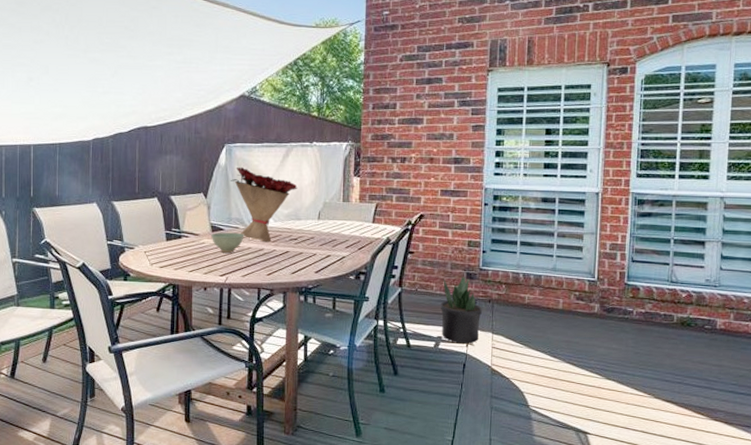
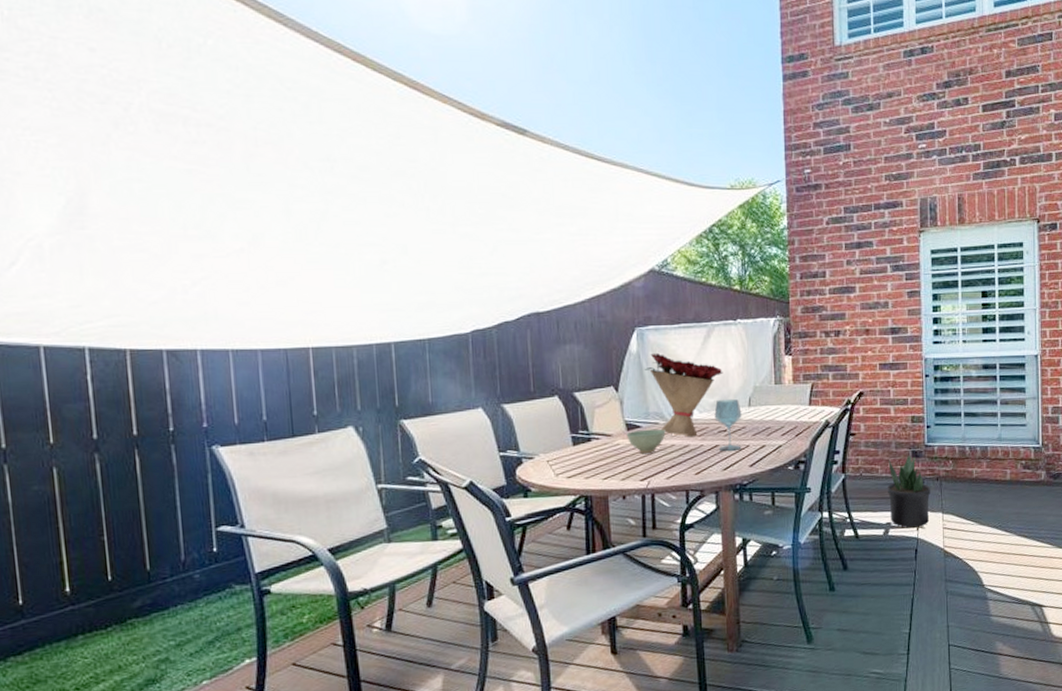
wine glass: none [287,211,312,257] -> present [714,398,742,451]

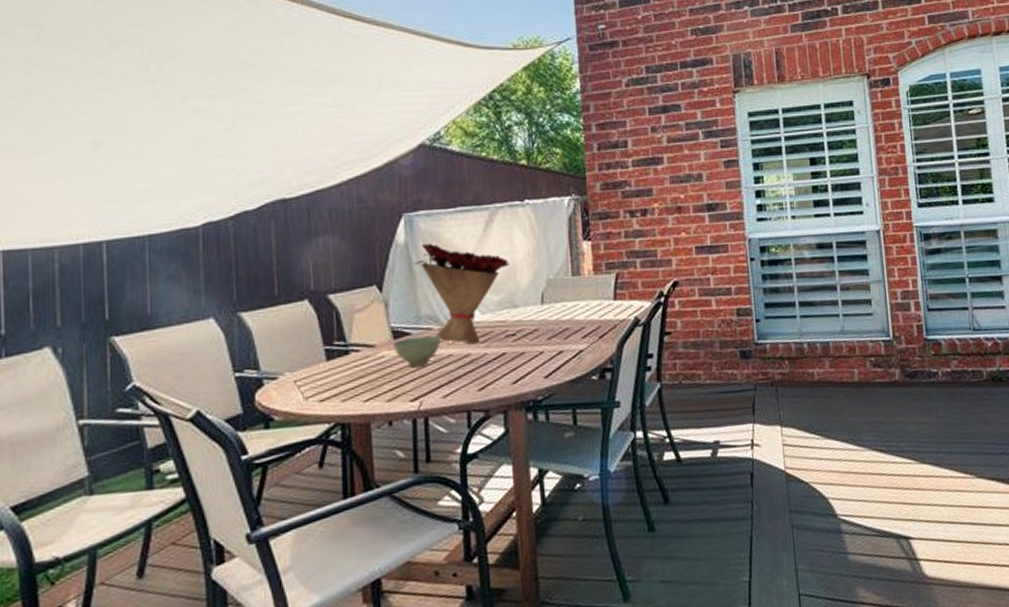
wine glass: present [714,398,742,451] -> none [500,295,534,360]
planter: present [888,455,930,528] -> none [712,356,765,446]

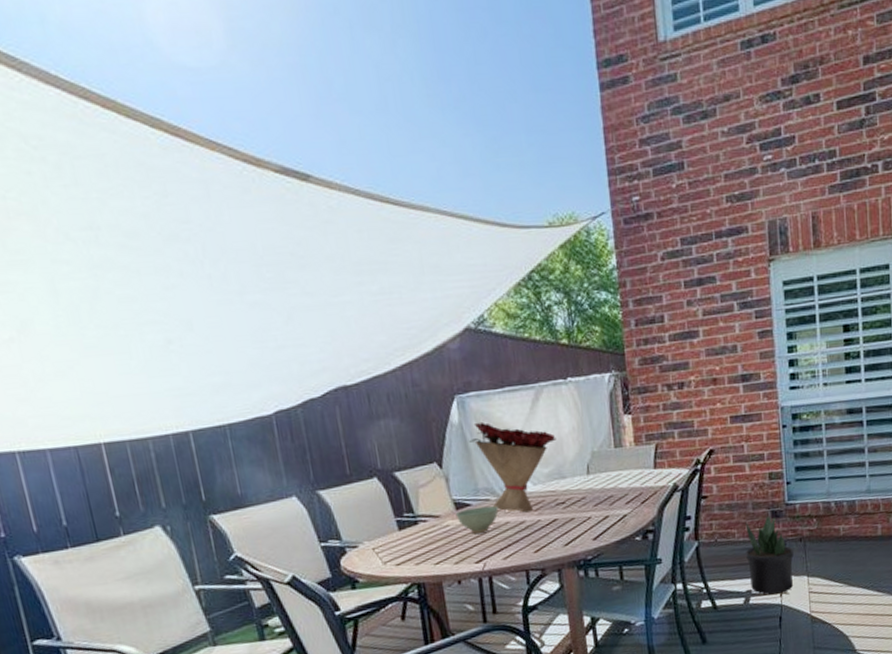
planter: none [712,356,765,446] -> present [745,516,794,594]

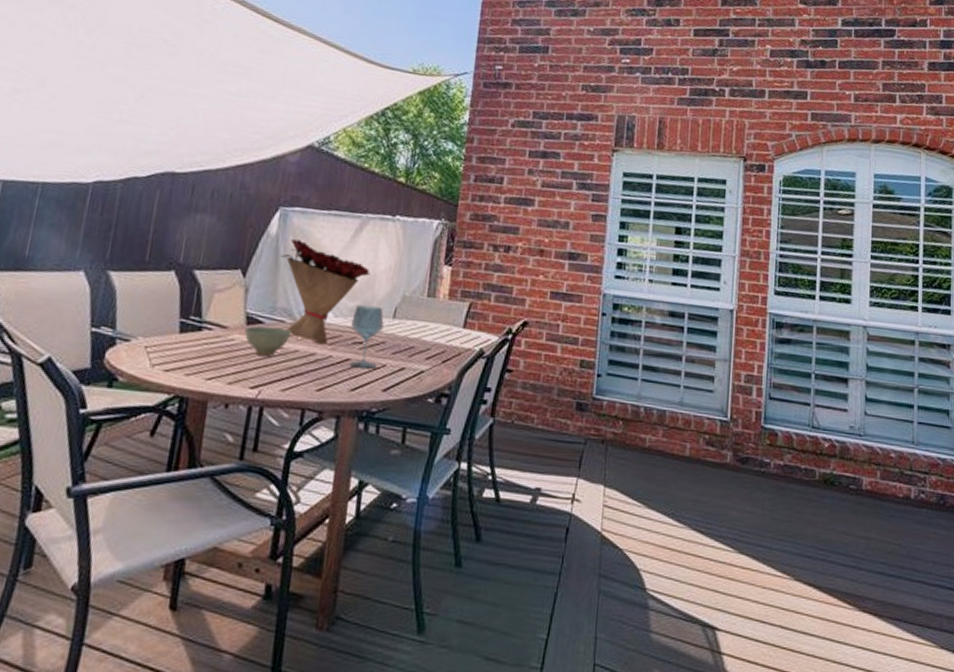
wine glass: none [550,467,583,525] -> present [350,305,384,369]
planter: present [745,516,794,594] -> none [541,407,593,500]

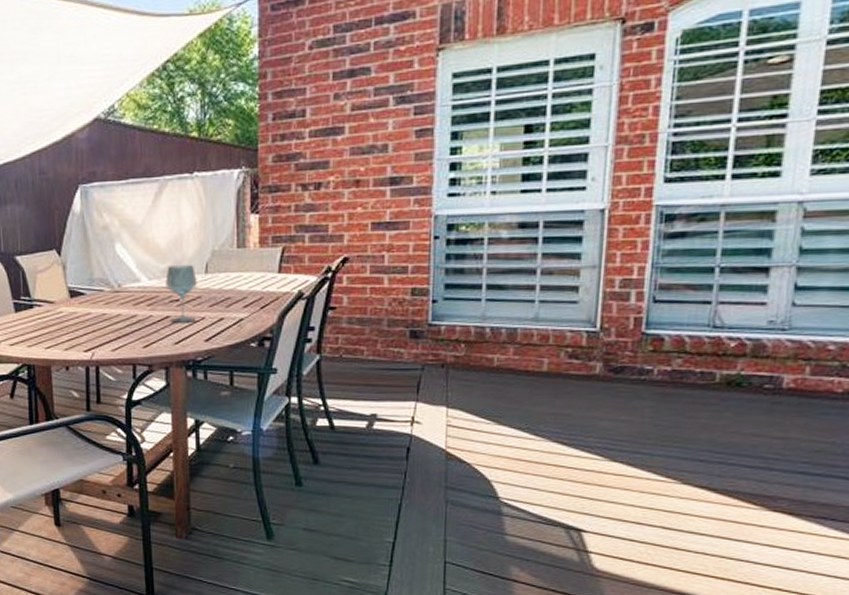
bowl: present [244,326,291,356] -> none [69,296,111,323]
flower bouquet: present [280,239,370,345] -> none [88,212,176,307]

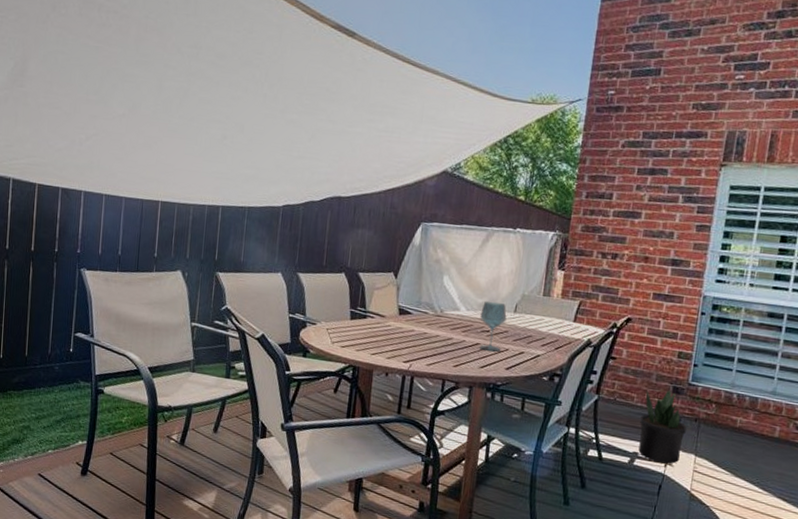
planter: none [374,336,432,422] -> present [638,390,687,464]

